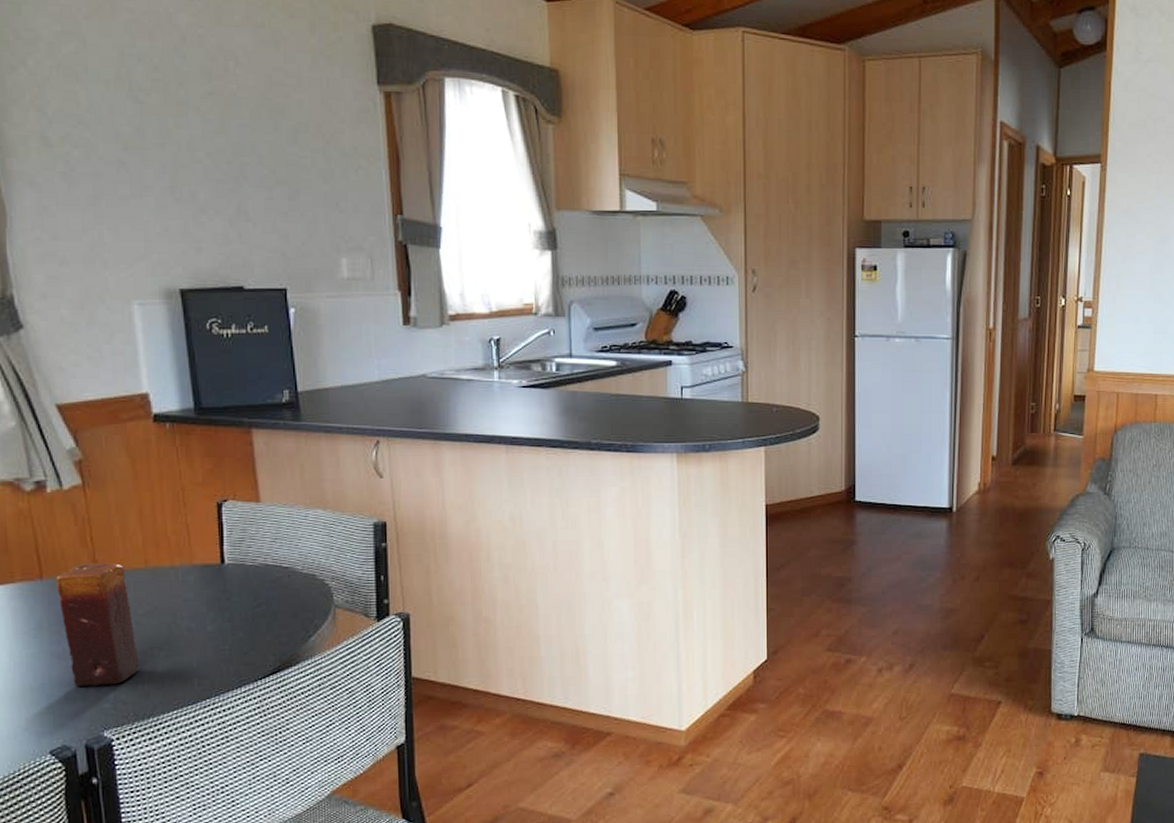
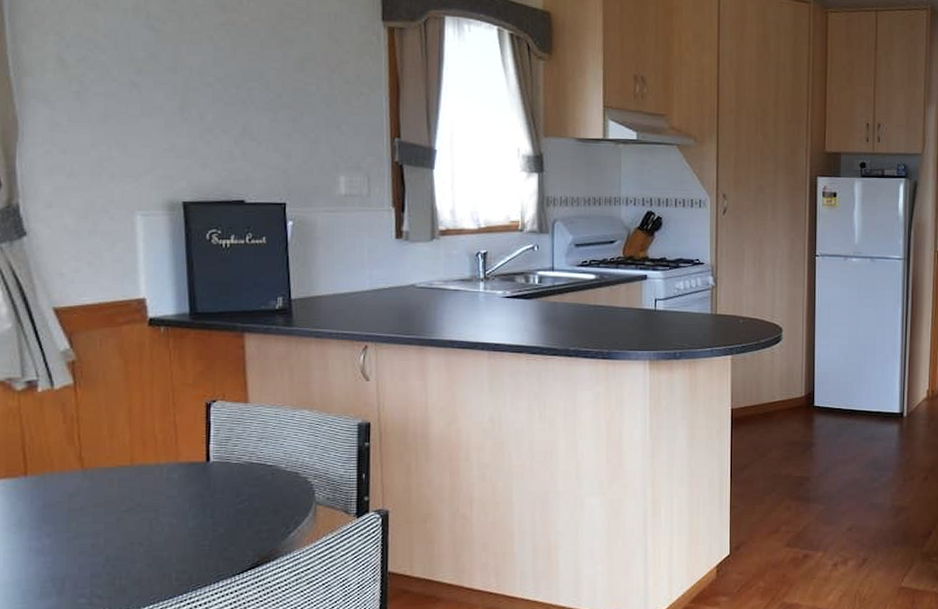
candle: present [56,562,140,686] -> none [40,459,118,581]

